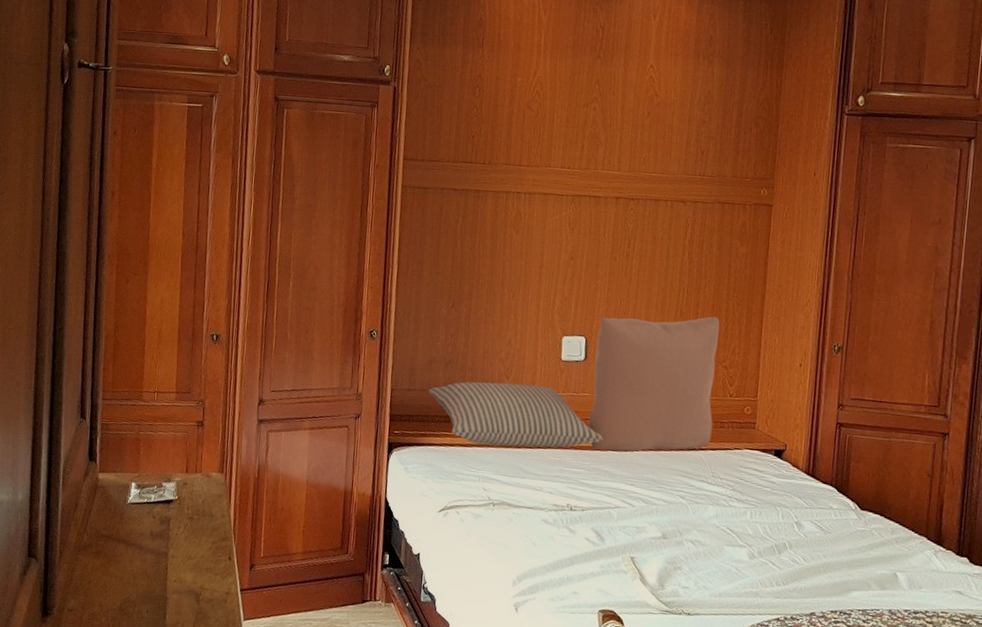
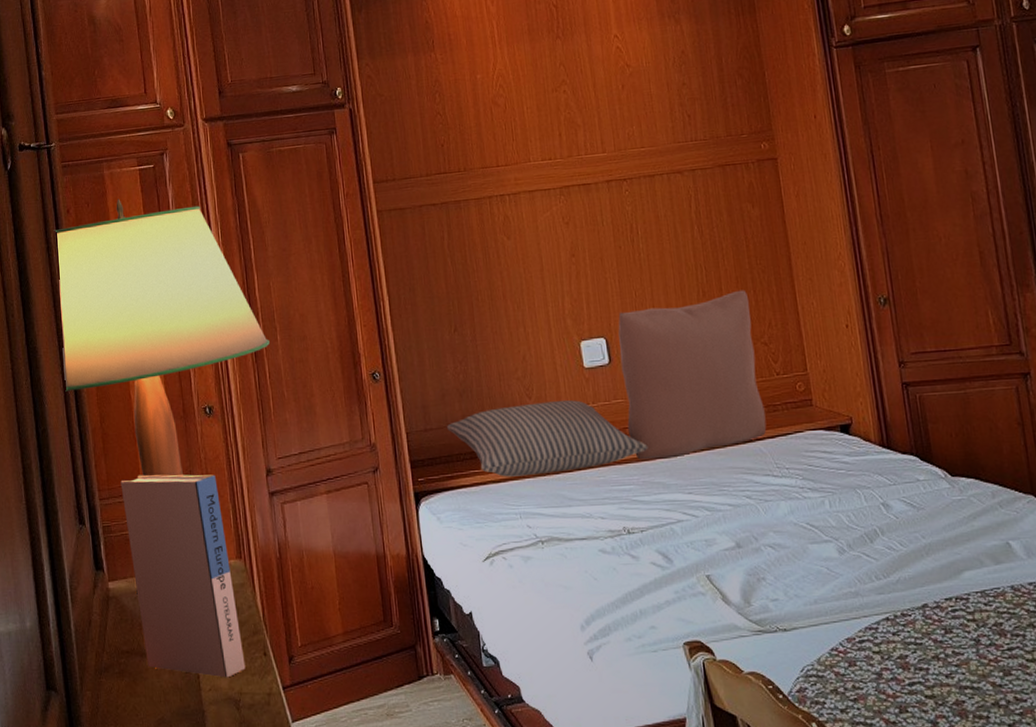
table lamp: none [86,130,282,392] -> present [53,199,270,477]
book: none [122,384,212,573] -> present [120,474,246,678]

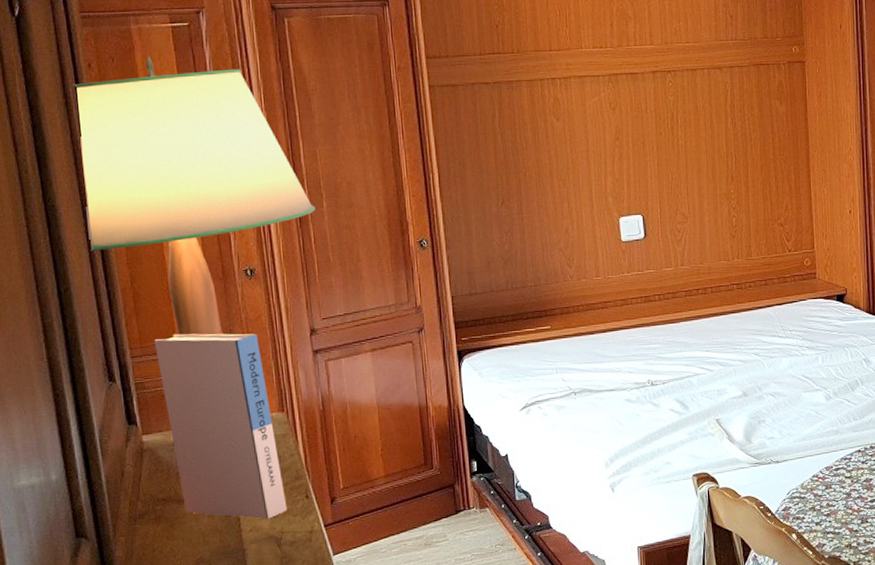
pillow: present [446,400,648,477] -> none [490,270,674,337]
pillow: present [618,290,767,460] -> none [654,177,777,323]

